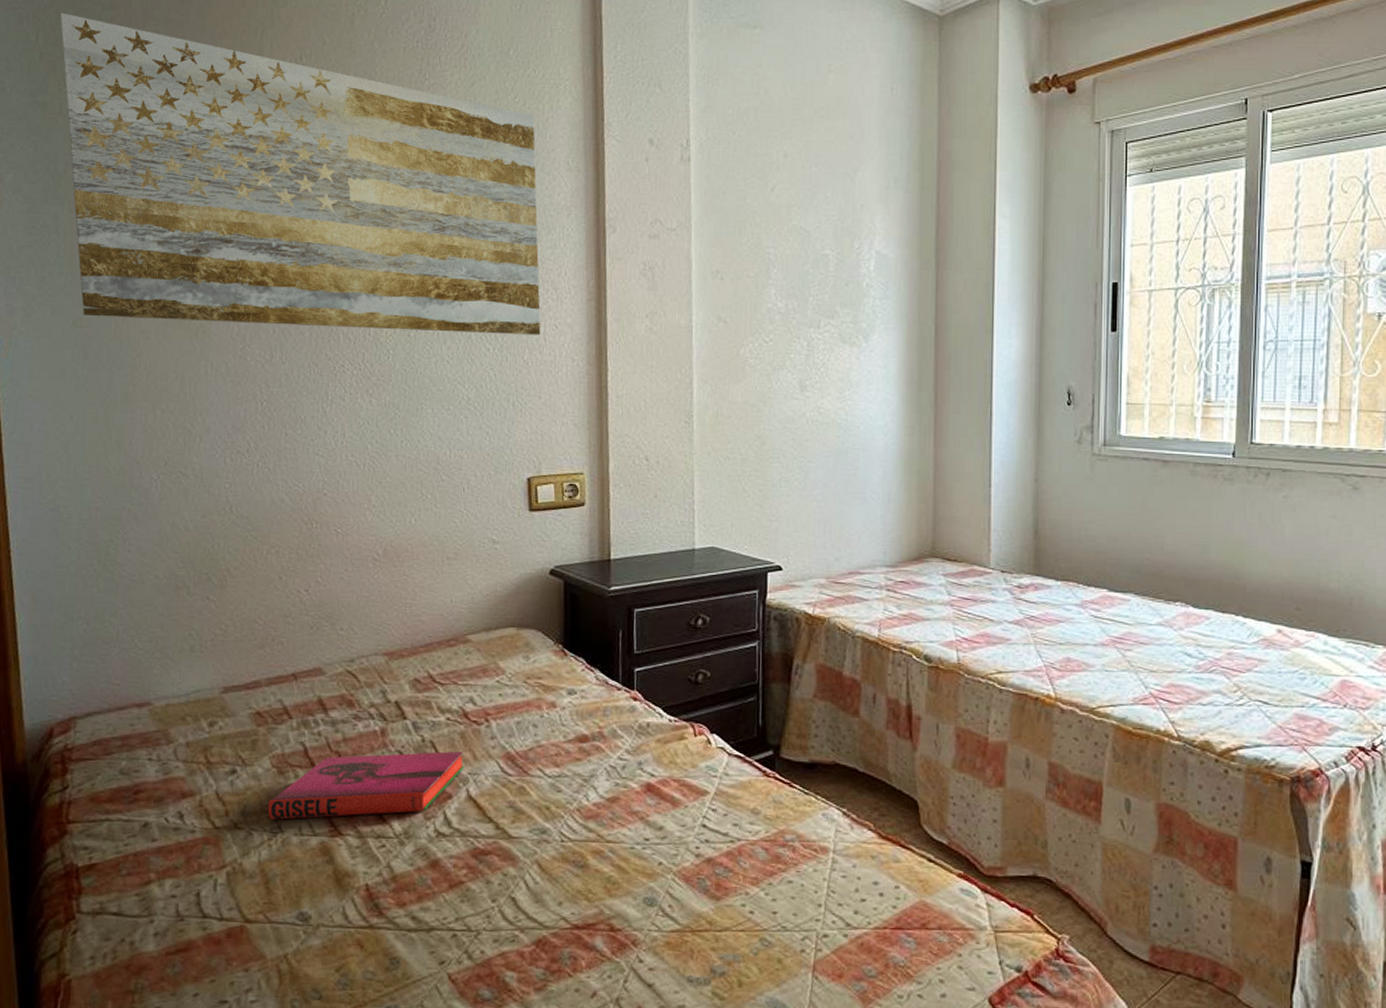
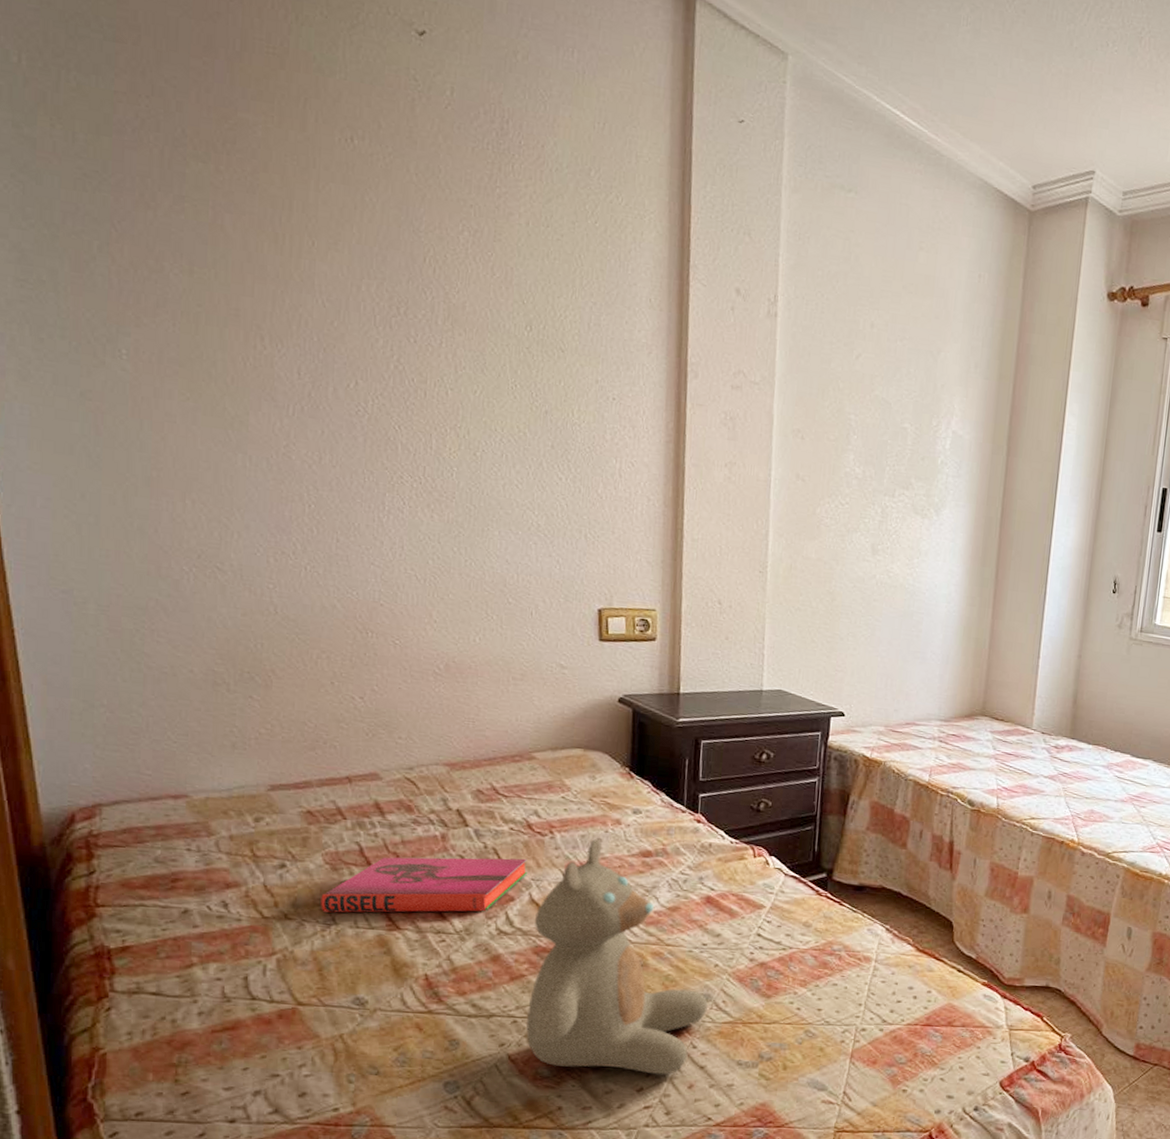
wall art: present [60,12,541,335] -> none [49,33,617,471]
teddy bear: none [466,724,653,996] -> present [526,838,708,1075]

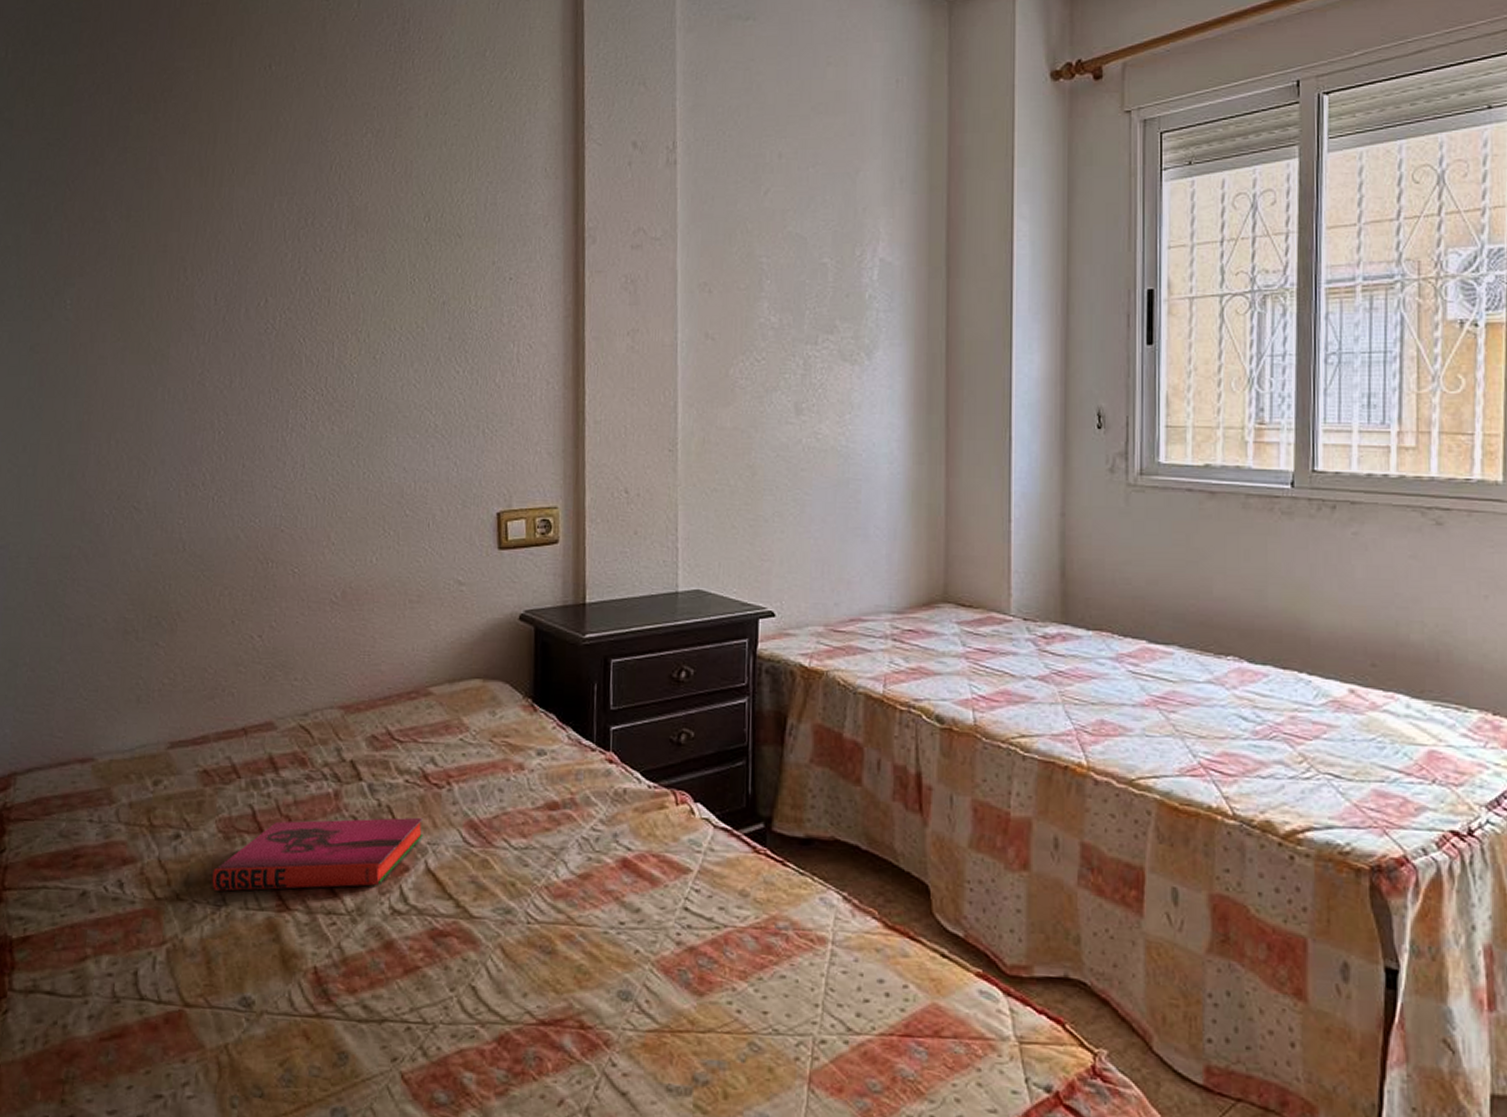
teddy bear: present [526,838,708,1075] -> none [421,788,628,1104]

